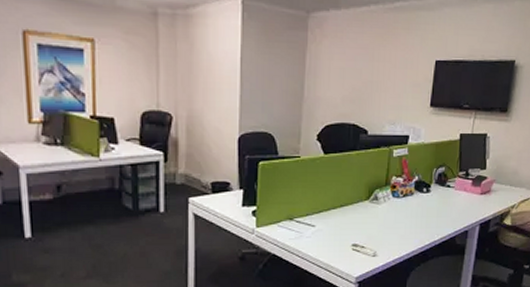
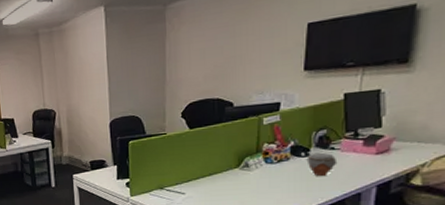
jar: none [427,189,452,214] -> present [306,152,338,177]

